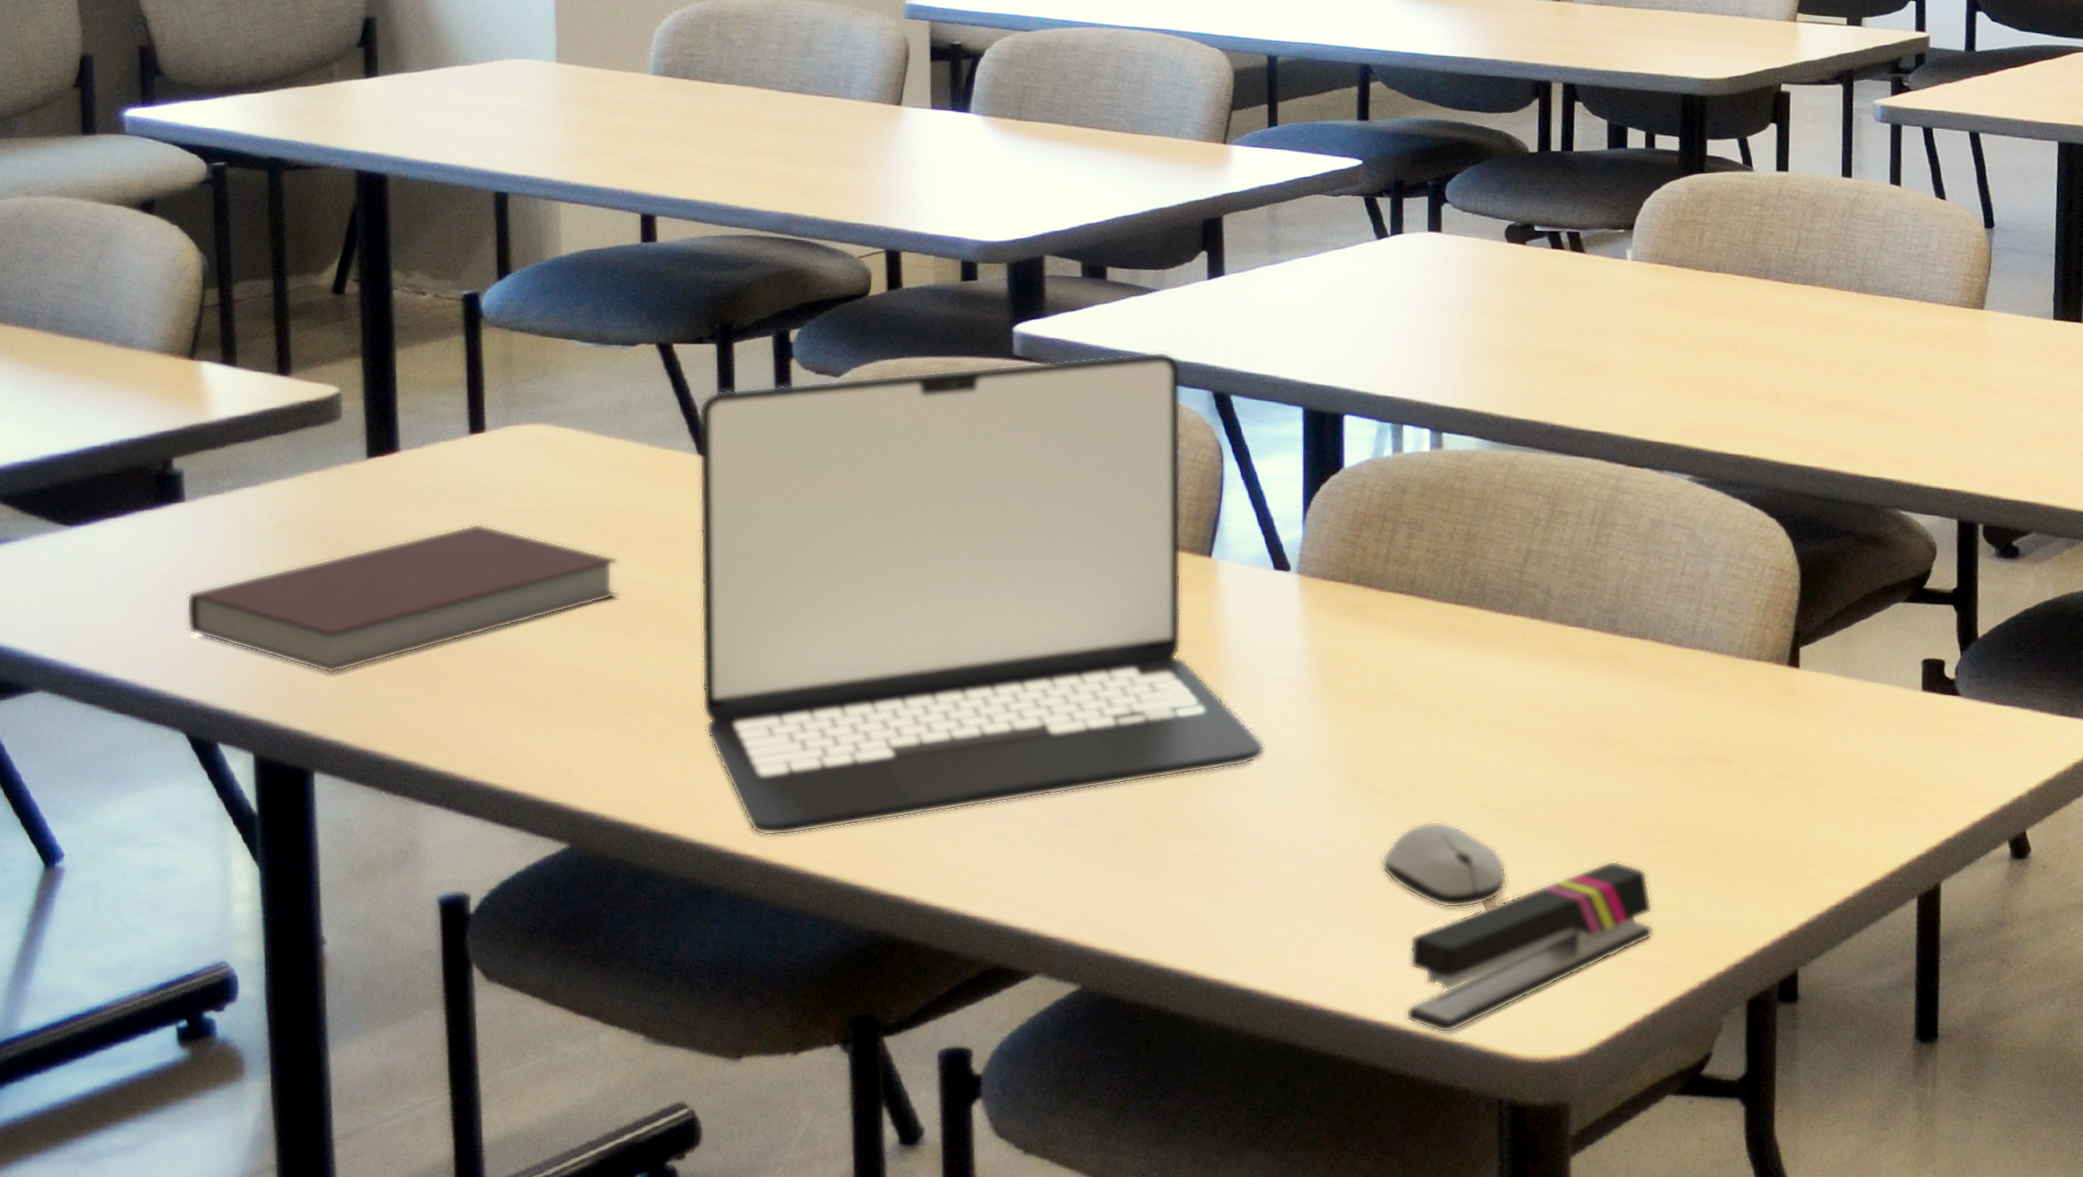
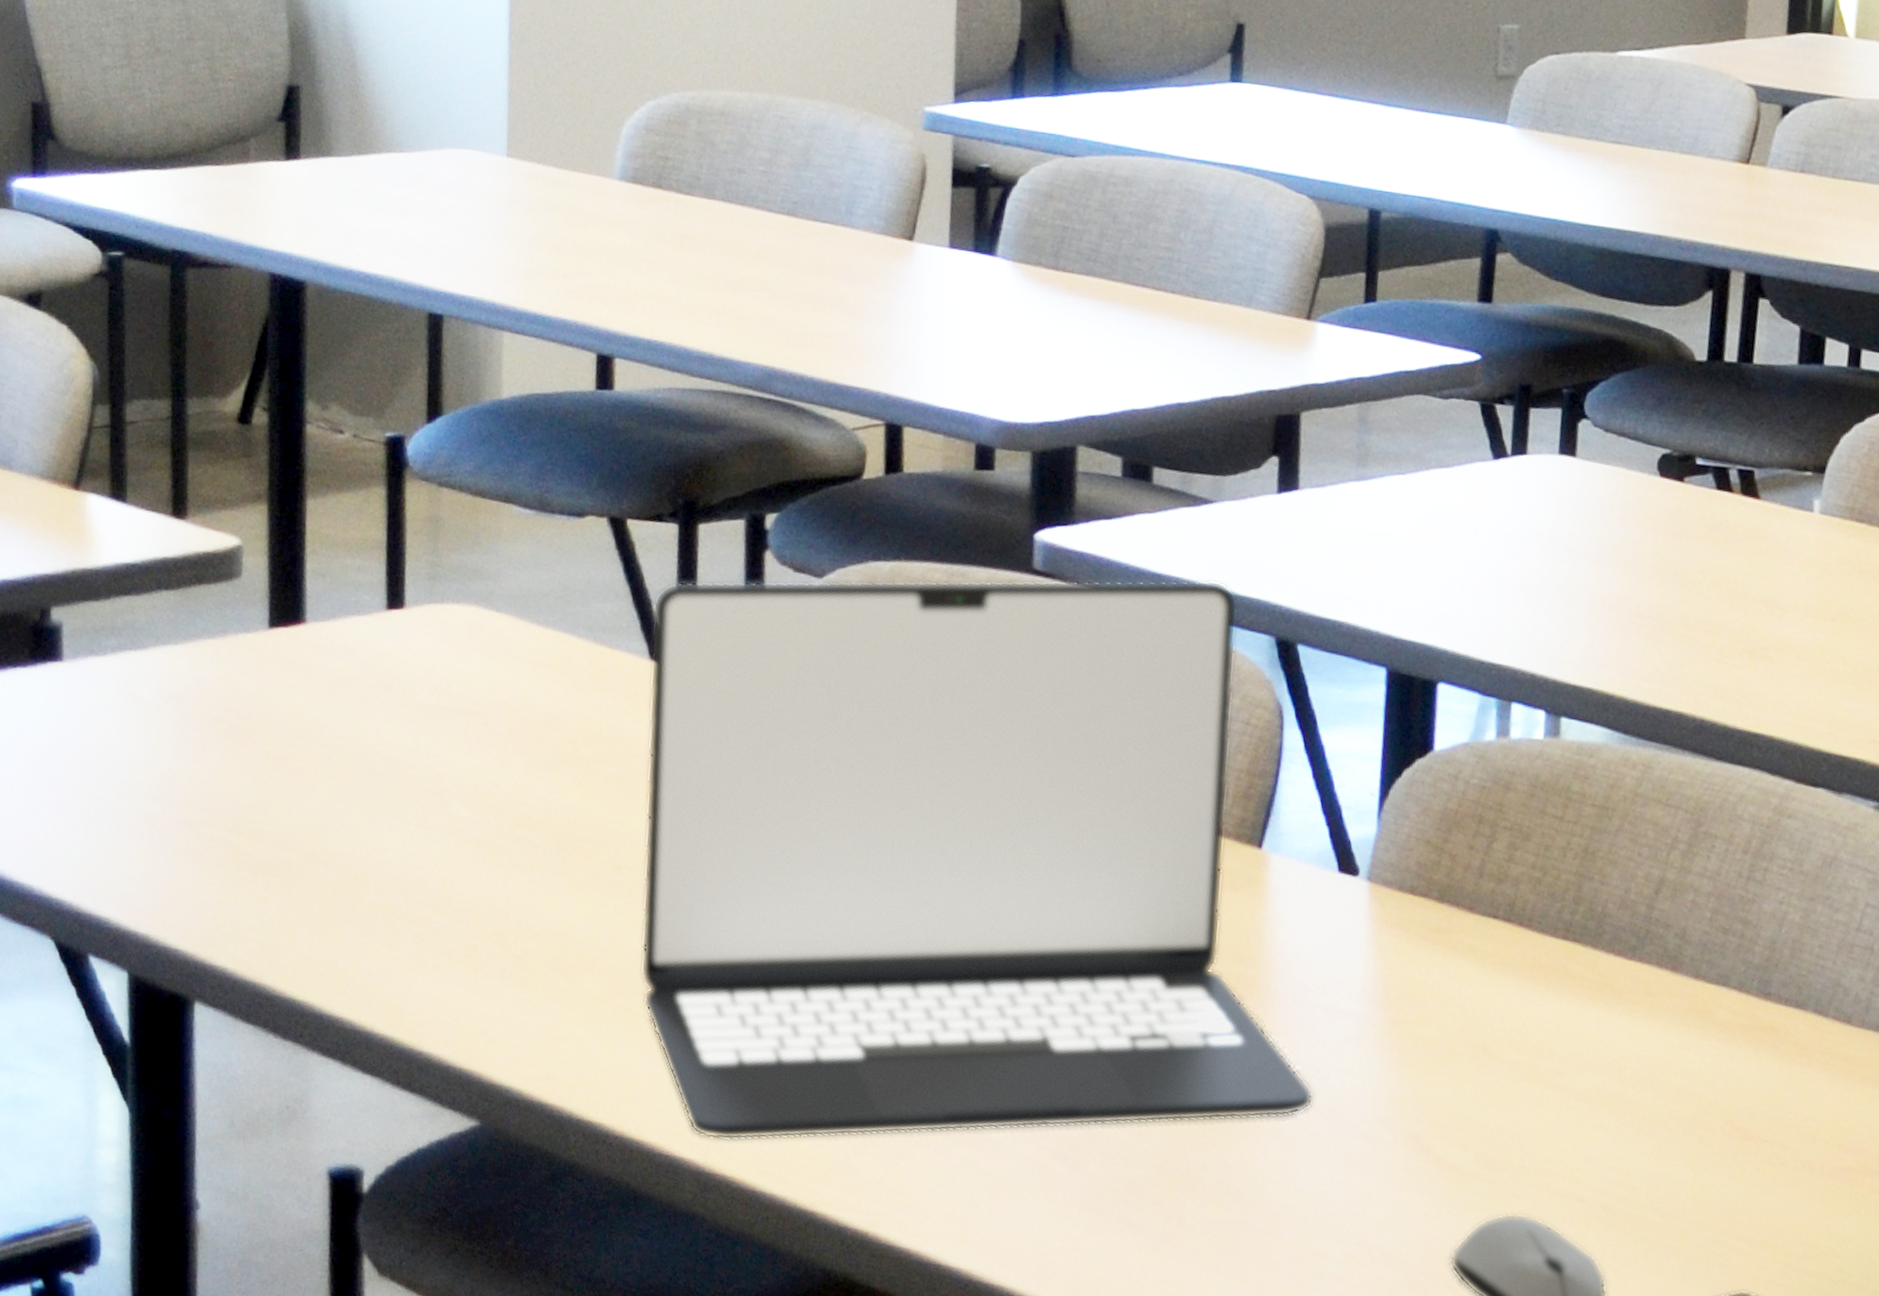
notebook: present [186,523,619,674] -> none [59,719,550,886]

